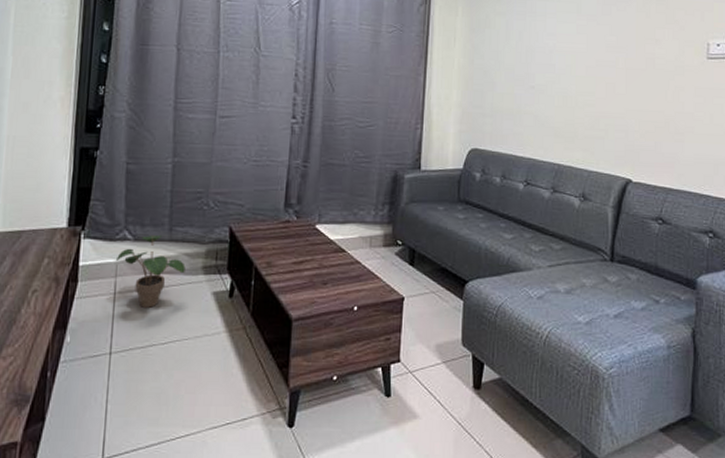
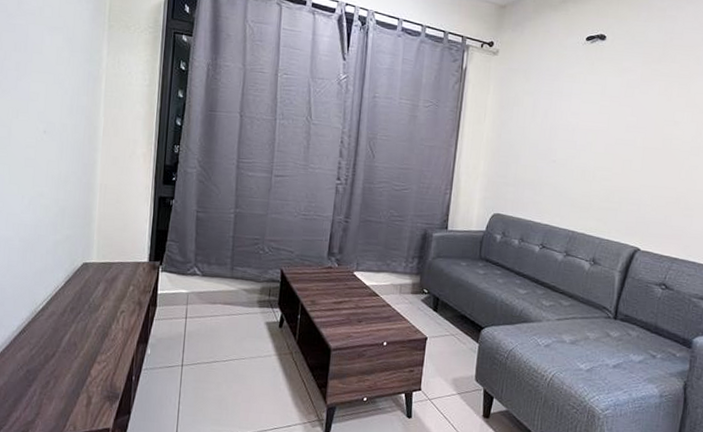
potted plant: present [115,234,186,308] -> none [187,272,244,331]

